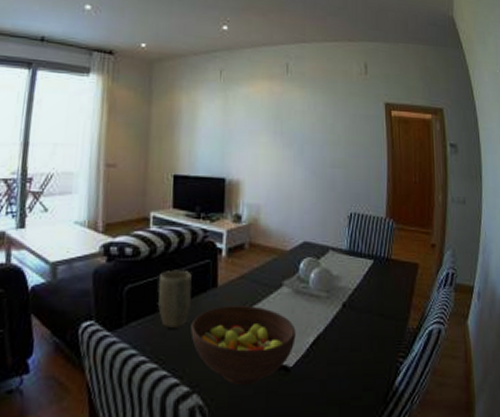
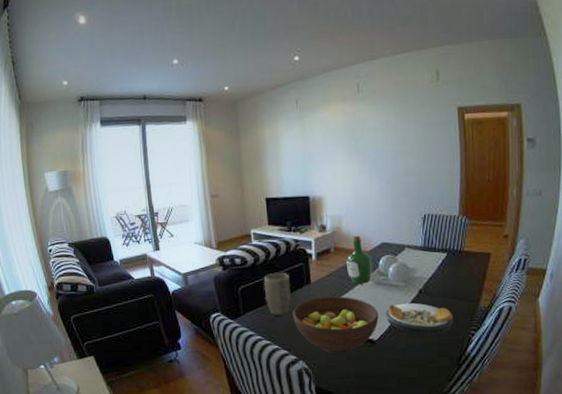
wine bottle: none [262,230,292,291] -> present [347,235,373,284]
plate: none [303,319,380,362] -> present [385,303,454,335]

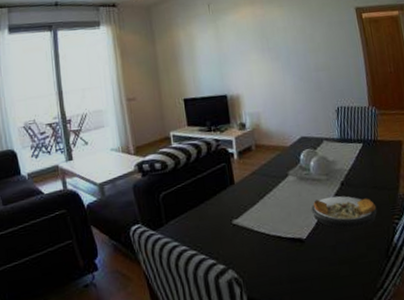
plant pot: present [263,273,291,315] -> none [186,175,215,222]
fruit bowl: present [293,296,379,355] -> none [218,195,306,259]
wine bottle: present [347,235,373,284] -> none [268,131,295,181]

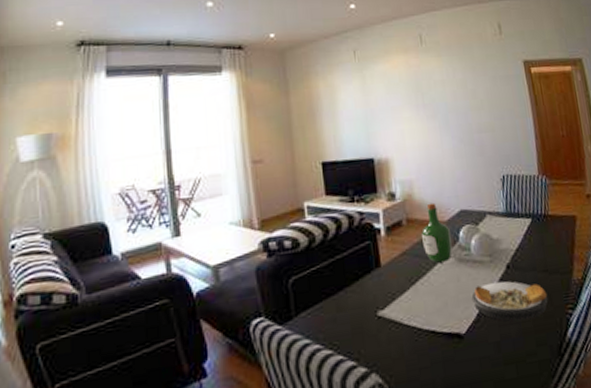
wine bottle: none [268,131,295,181] -> present [422,202,453,263]

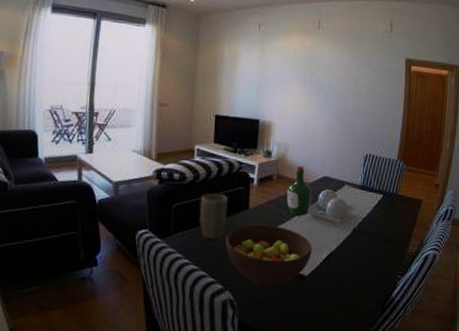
plant pot: none [321,255,357,313] -> present [199,194,228,239]
fruit bowl: none [360,280,465,359] -> present [225,224,312,288]
plate: present [471,281,548,322] -> none [318,240,383,276]

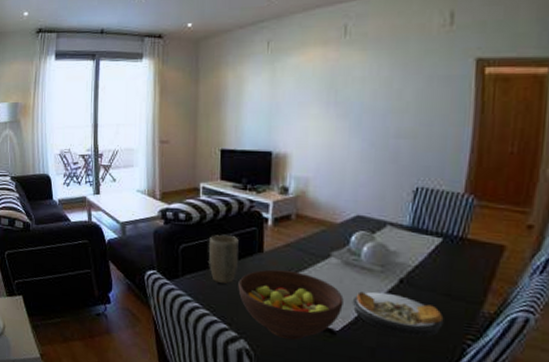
wine bottle: present [287,165,312,216] -> none [309,203,342,262]
plate: none [318,240,383,276] -> present [352,291,444,338]

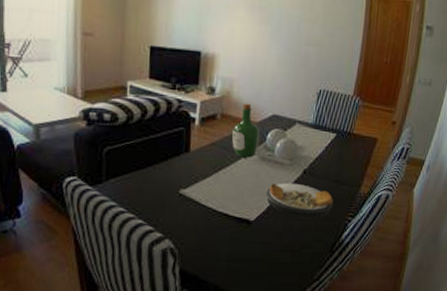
plant pot: present [208,235,240,284] -> none [134,136,167,185]
fruit bowl: present [238,269,344,341] -> none [164,168,259,234]
wine bottle: none [309,203,342,262] -> present [232,103,260,158]

